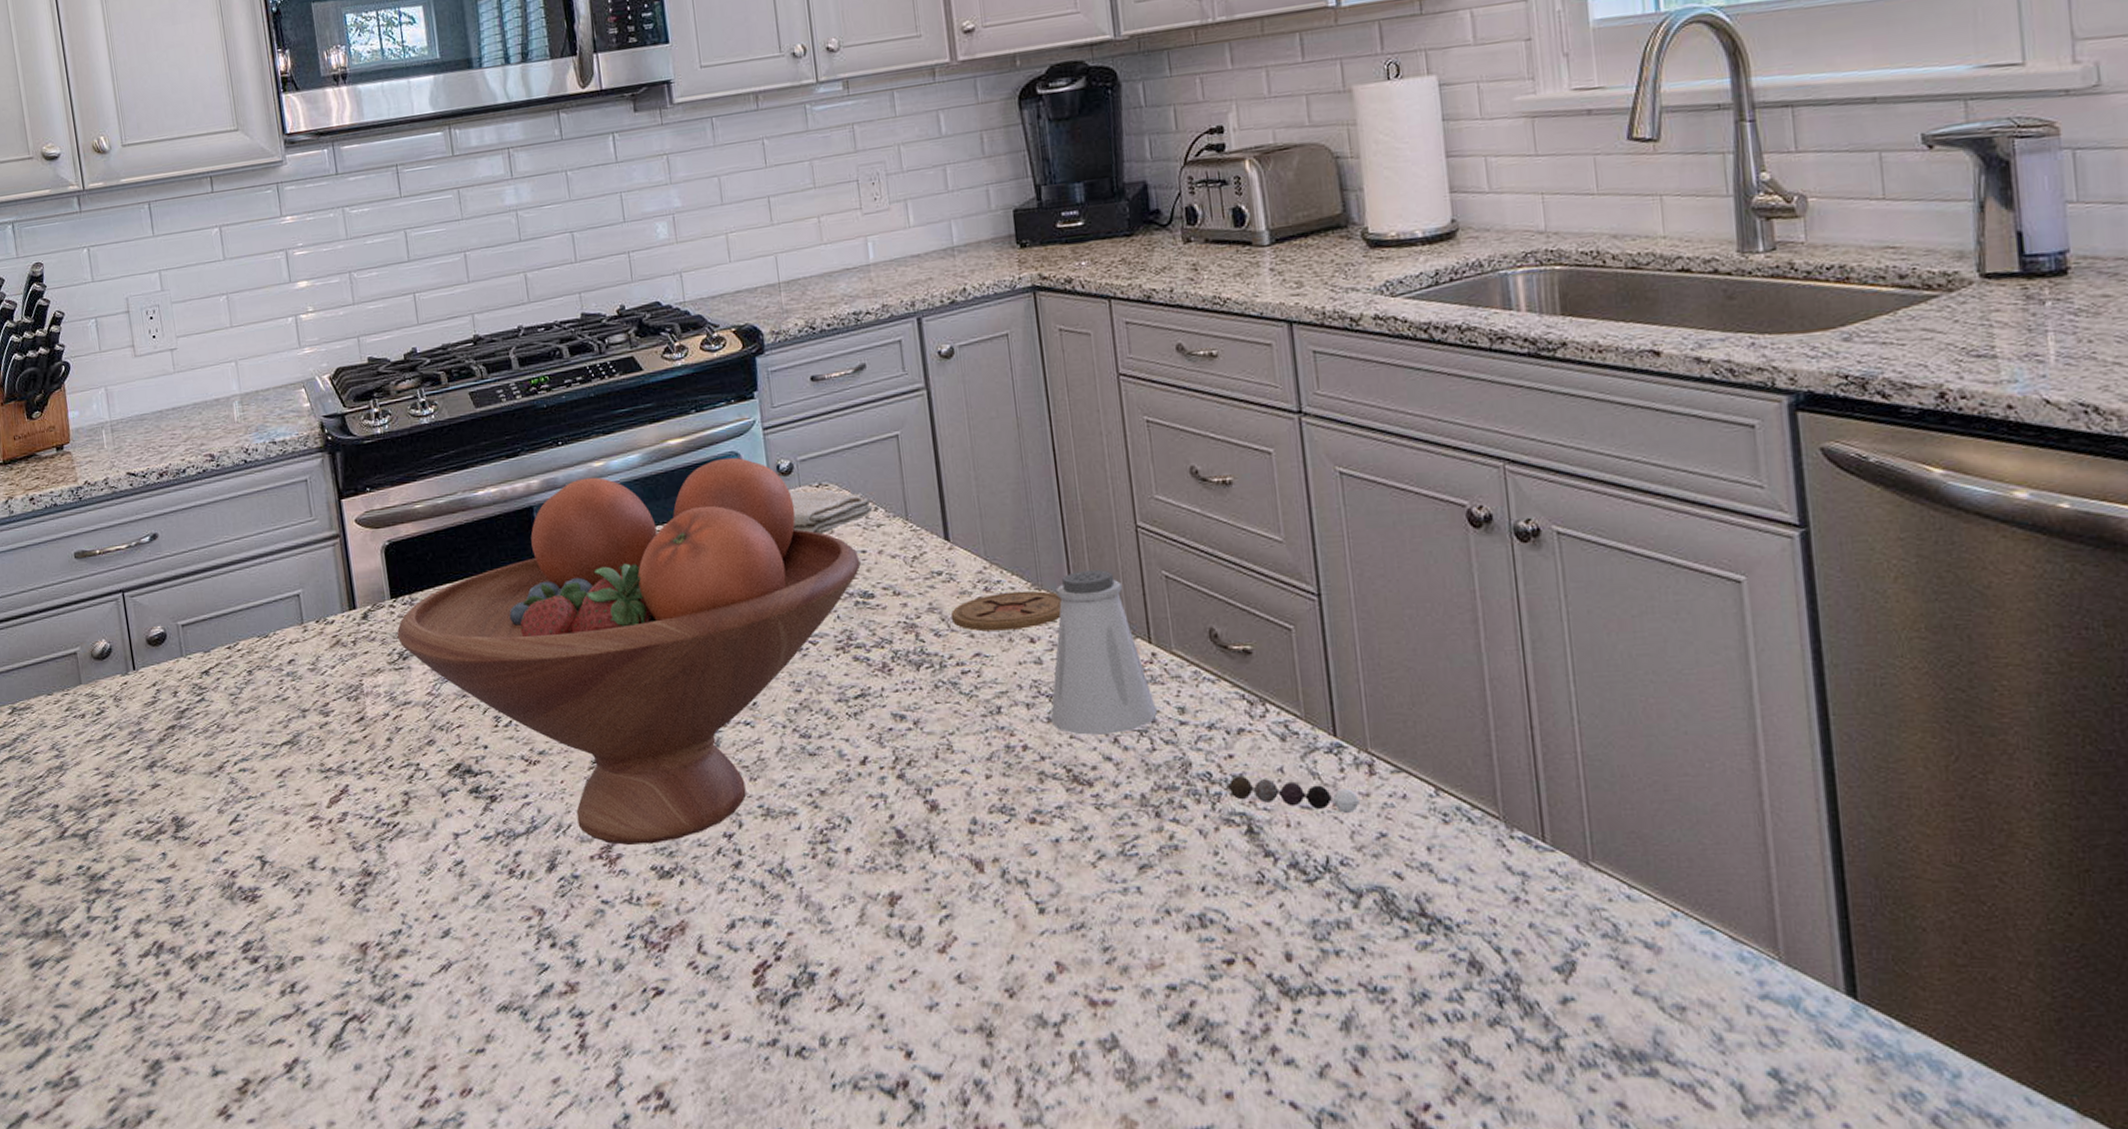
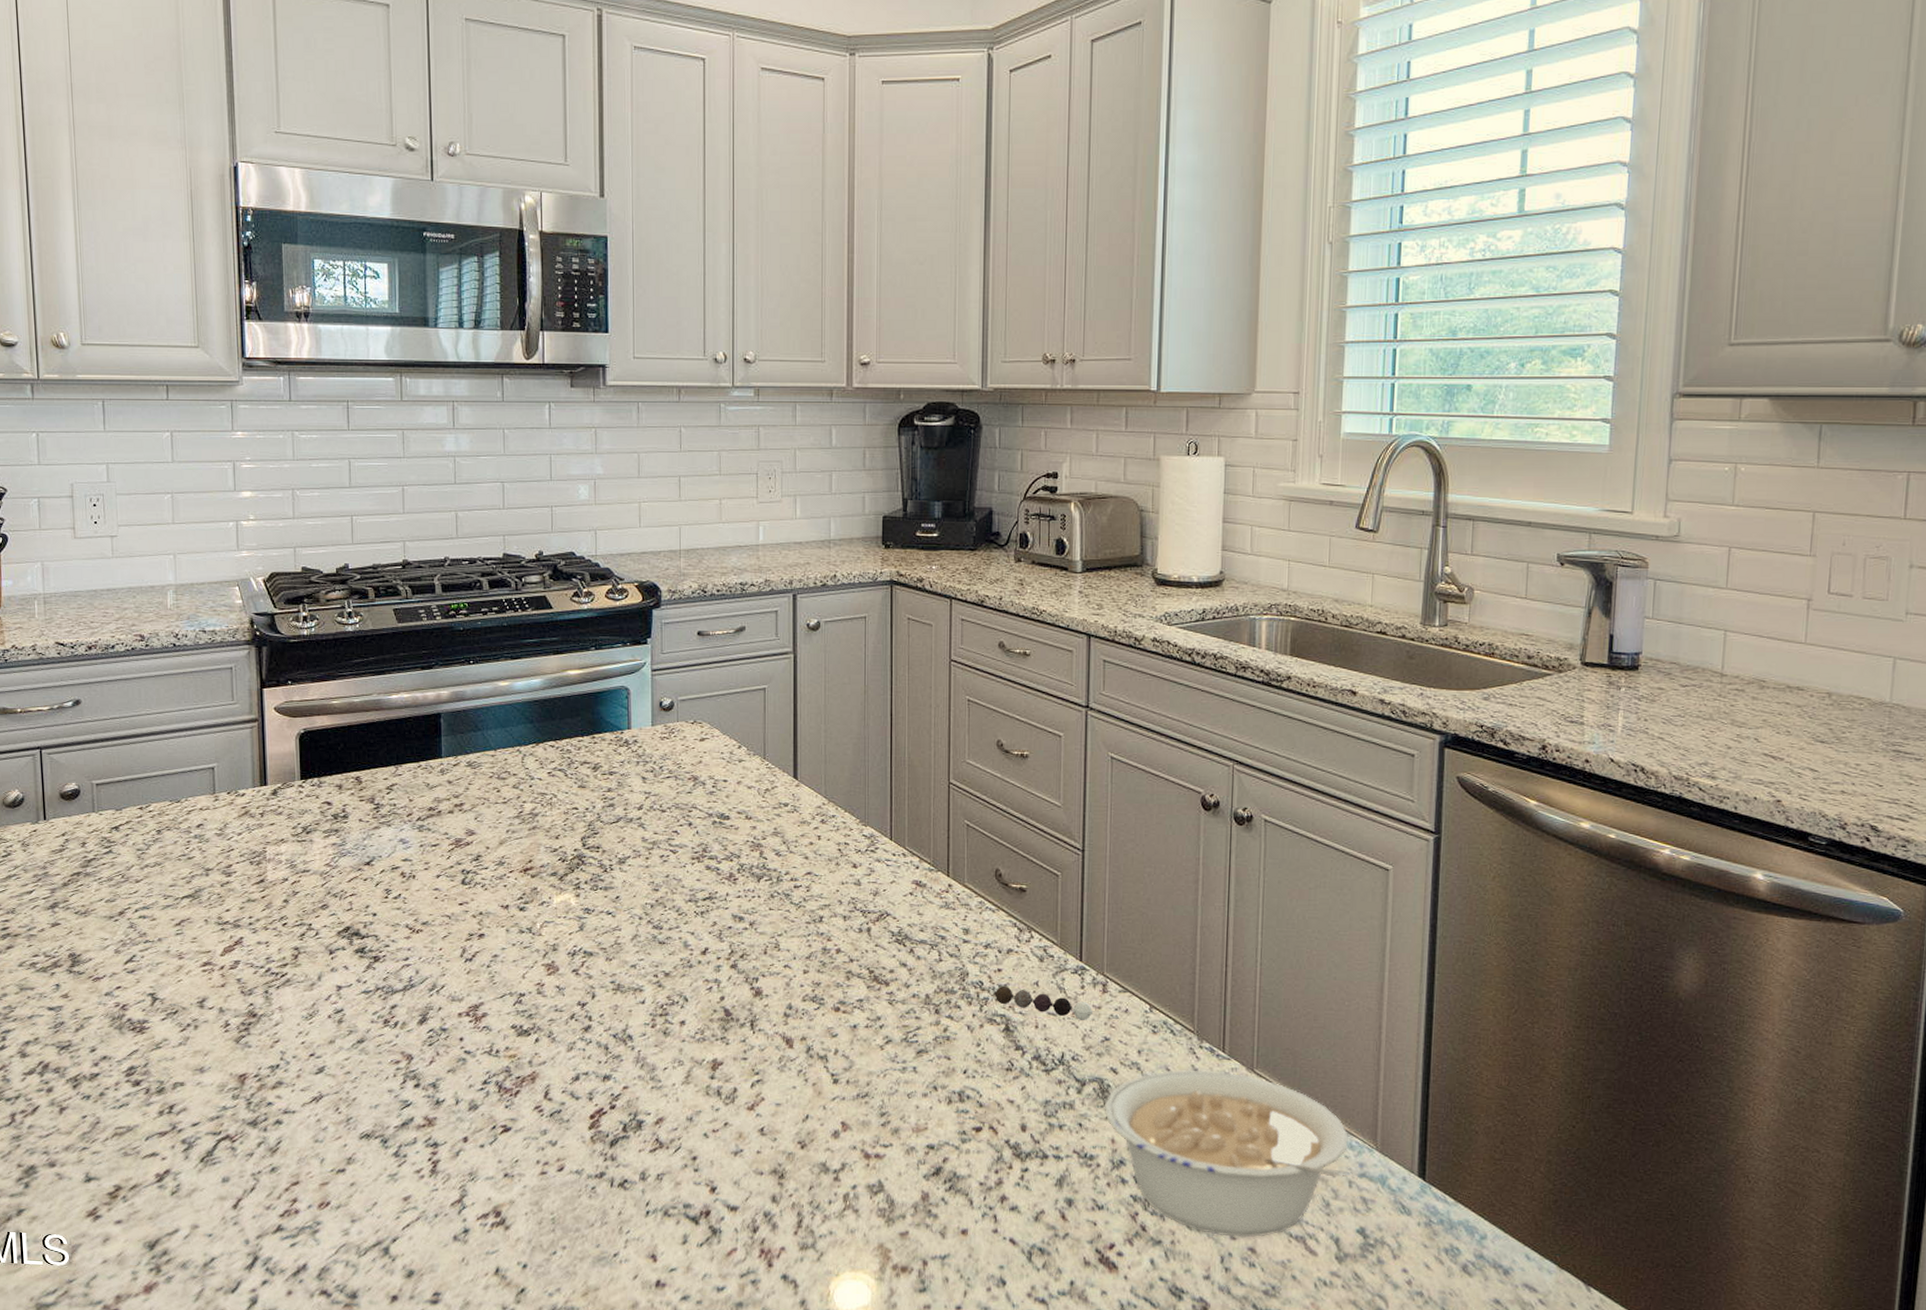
fruit bowl: present [396,457,861,845] -> none [303,691,721,1007]
washcloth: present [788,489,873,534] -> none [667,724,737,763]
coaster: present [950,590,1062,632] -> none [791,825,882,856]
saltshaker: present [1050,570,1157,736] -> none [861,814,947,947]
legume: none [1392,867,1750,1089] -> present [1105,1070,1353,1238]

